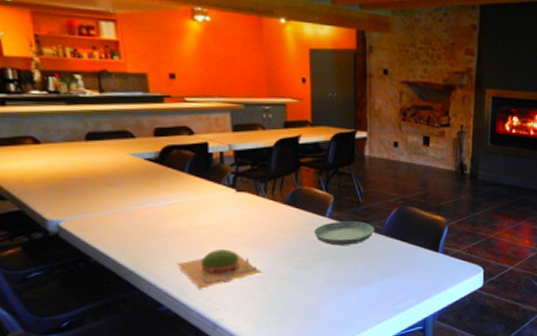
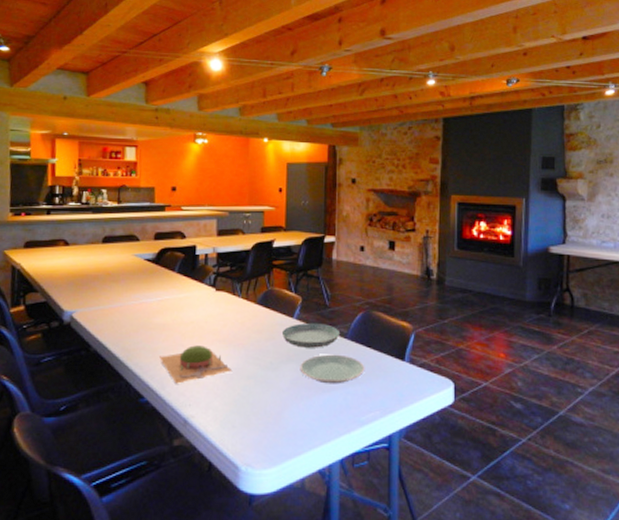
plate: none [334,249,400,278] -> present [300,354,365,384]

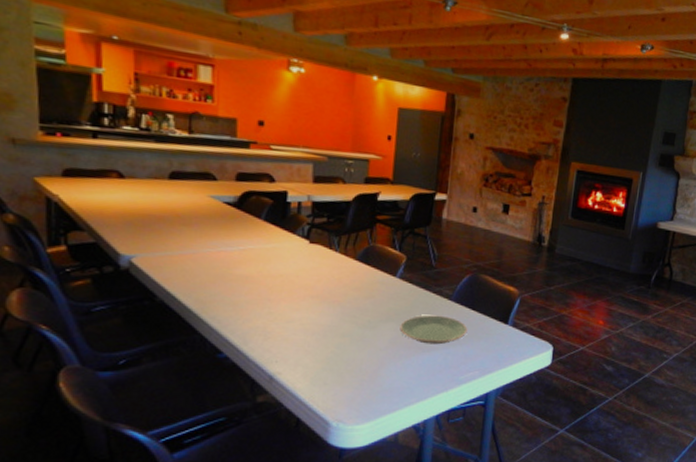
plant: present [159,345,233,384] -> none [241,300,326,340]
saucer: present [281,323,341,348] -> none [382,283,445,309]

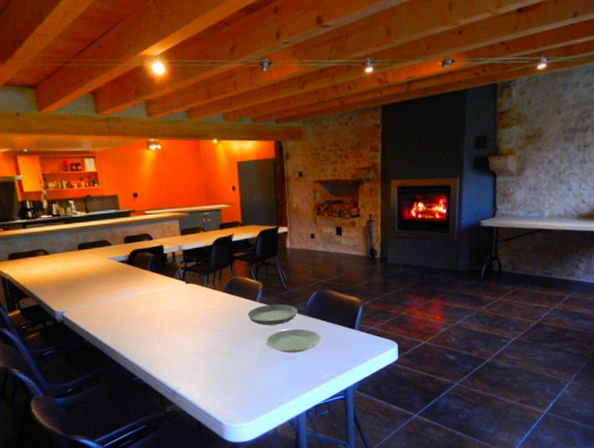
saucer: none [382,283,445,309] -> present [247,304,299,326]

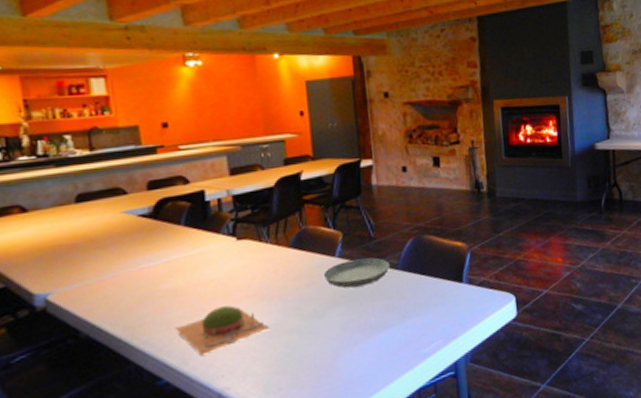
plant: none [145,330,209,363] -> present [176,305,270,356]
plate: present [265,328,322,353] -> none [349,287,422,322]

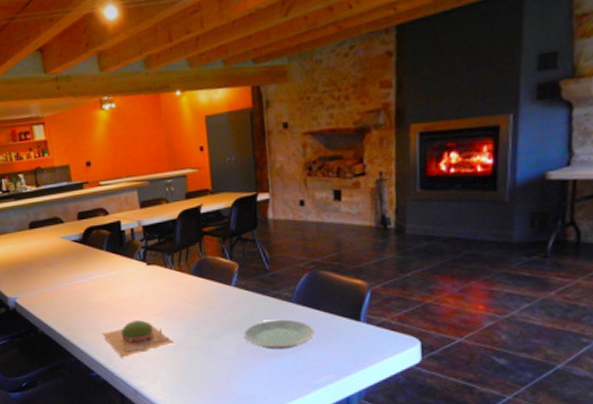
saucer: present [323,257,391,288] -> none [220,289,285,315]
plate: none [349,287,422,322] -> present [243,319,315,350]

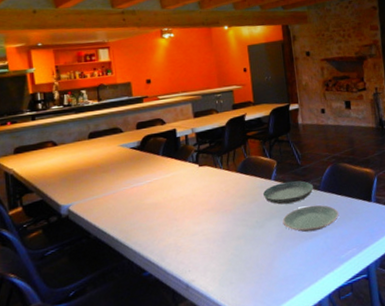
plant: present [102,320,175,358] -> none [156,216,224,254]
saucer: none [220,289,285,315] -> present [262,181,314,205]

